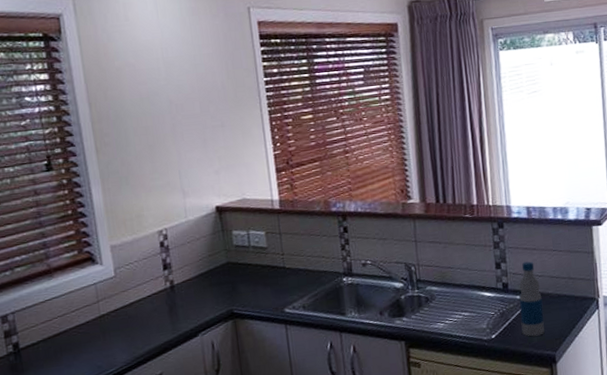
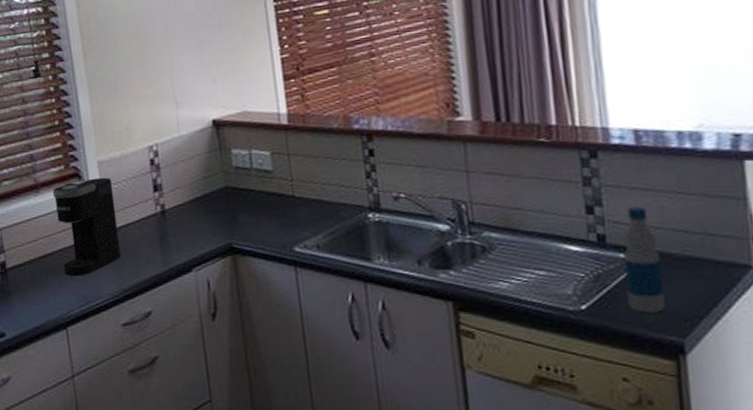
coffee maker: none [66,259,133,350] -> present [52,177,121,277]

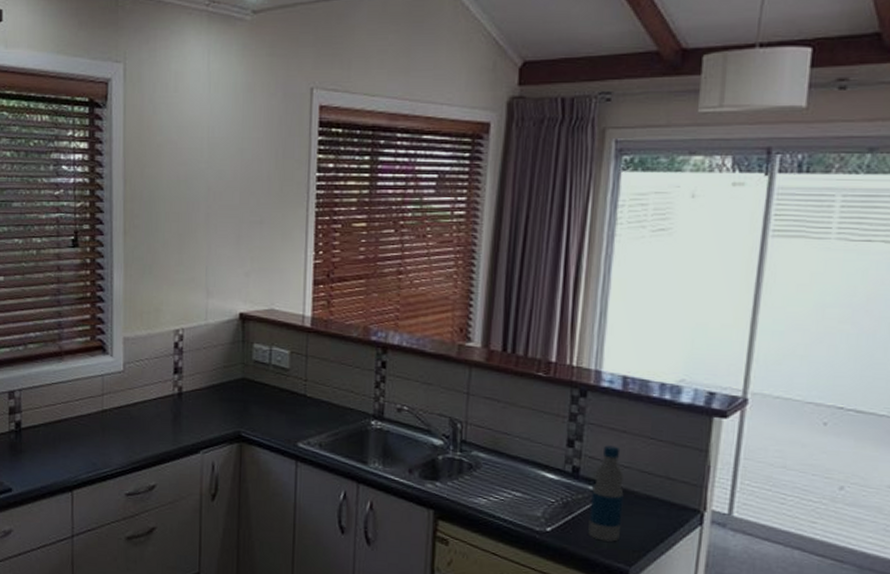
coffee maker: present [52,177,121,277] -> none [75,353,135,444]

